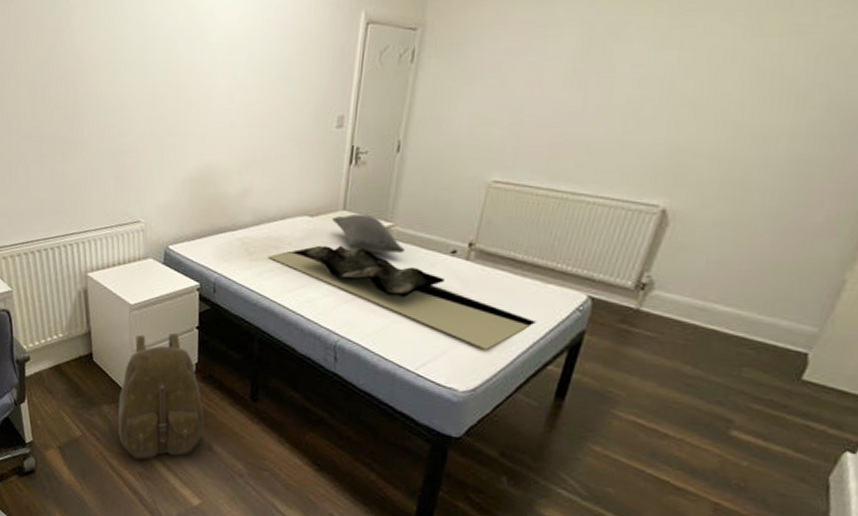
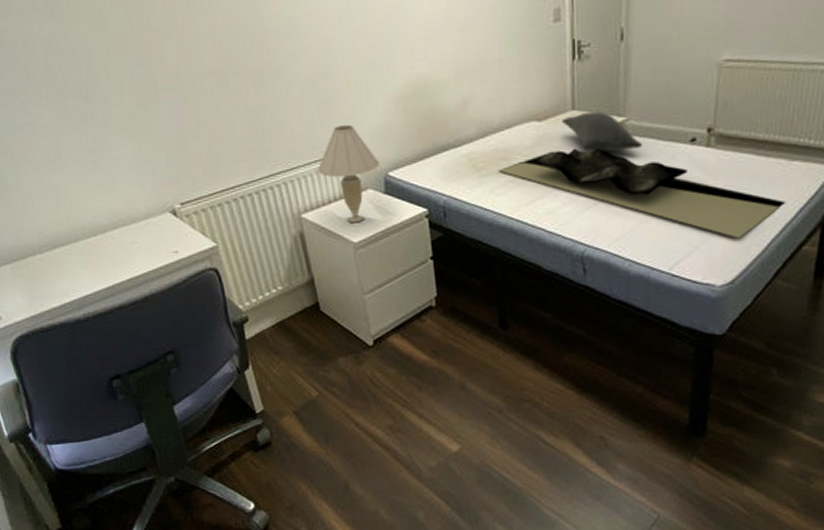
table lamp: none [106,198,163,288] -> present [316,125,381,223]
backpack: present [117,332,204,460] -> none [355,267,453,411]

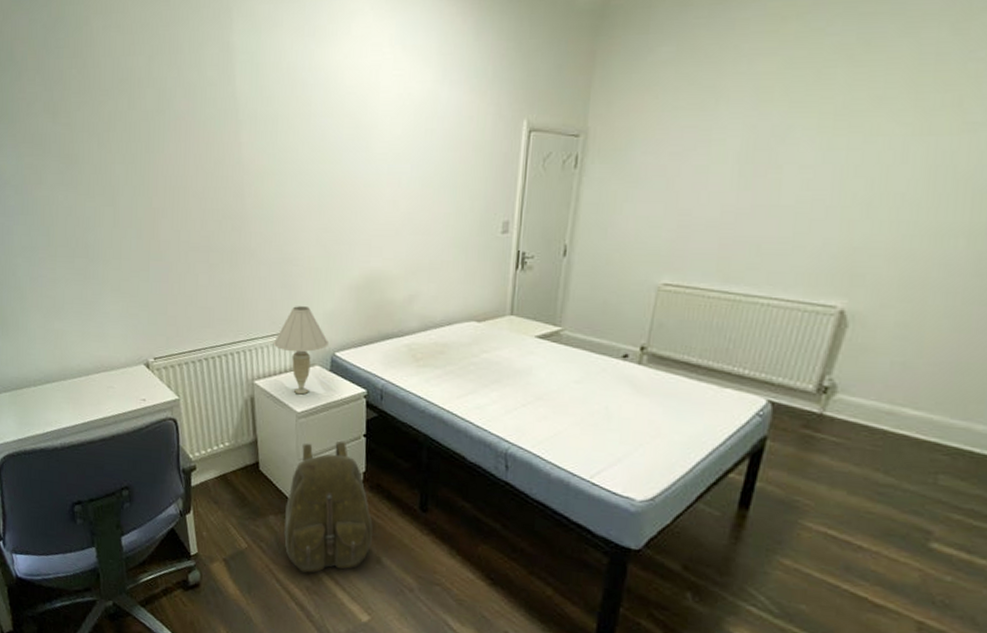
backpack: none [355,267,453,411] -> present [283,440,373,573]
throw blanket: present [497,147,785,238] -> none [434,350,714,457]
pillow: present [561,112,643,151] -> none [499,319,576,358]

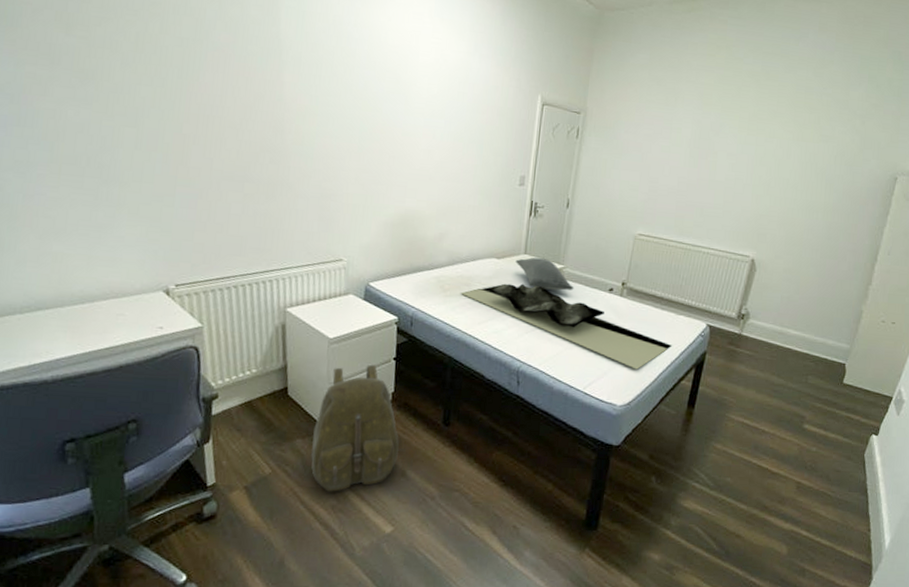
table lamp: present [273,306,330,395] -> none [307,238,364,322]
throw blanket: none [434,350,714,457] -> present [460,283,672,370]
pillow: none [499,319,576,358] -> present [515,257,574,291]

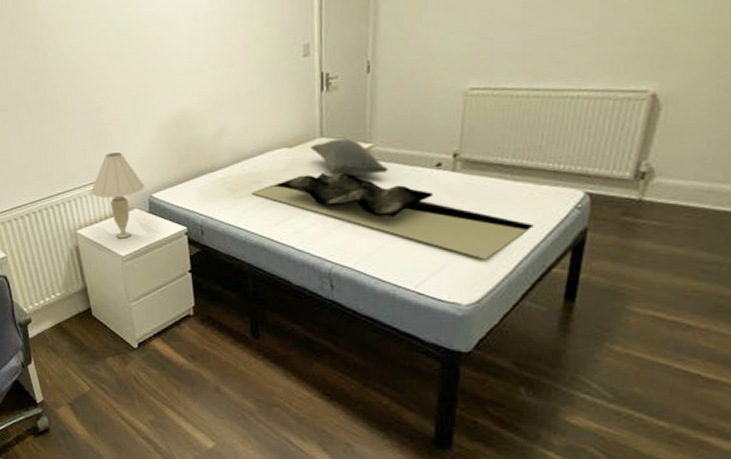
table lamp: none [307,238,364,322] -> present [90,152,145,239]
backpack: present [310,364,399,492] -> none [122,279,209,408]

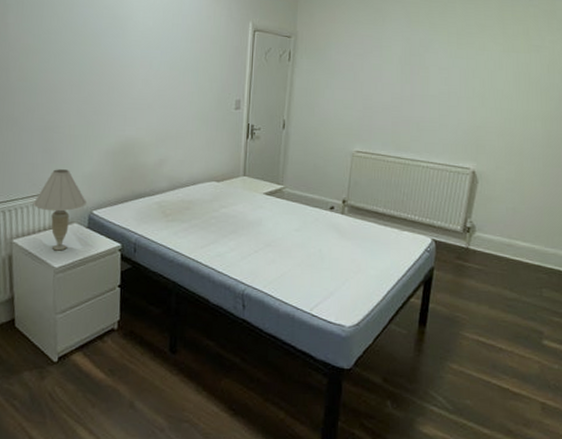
throw blanket: present [250,171,534,260] -> none [181,205,398,288]
pillow: present [310,139,389,176] -> none [235,179,295,211]

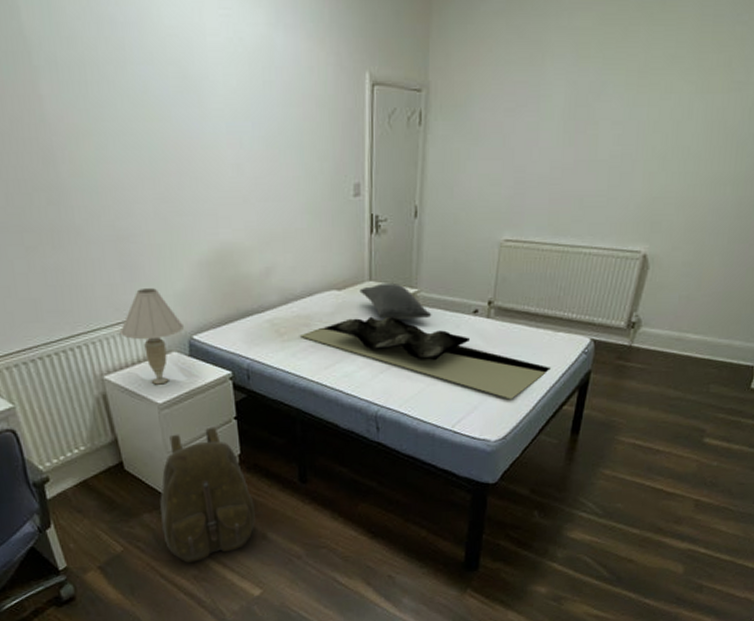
backpack: none [37,292,126,426] -> present [160,426,255,563]
throw blanket: none [181,205,398,288] -> present [299,316,551,400]
pillow: none [235,179,295,211] -> present [359,284,432,320]

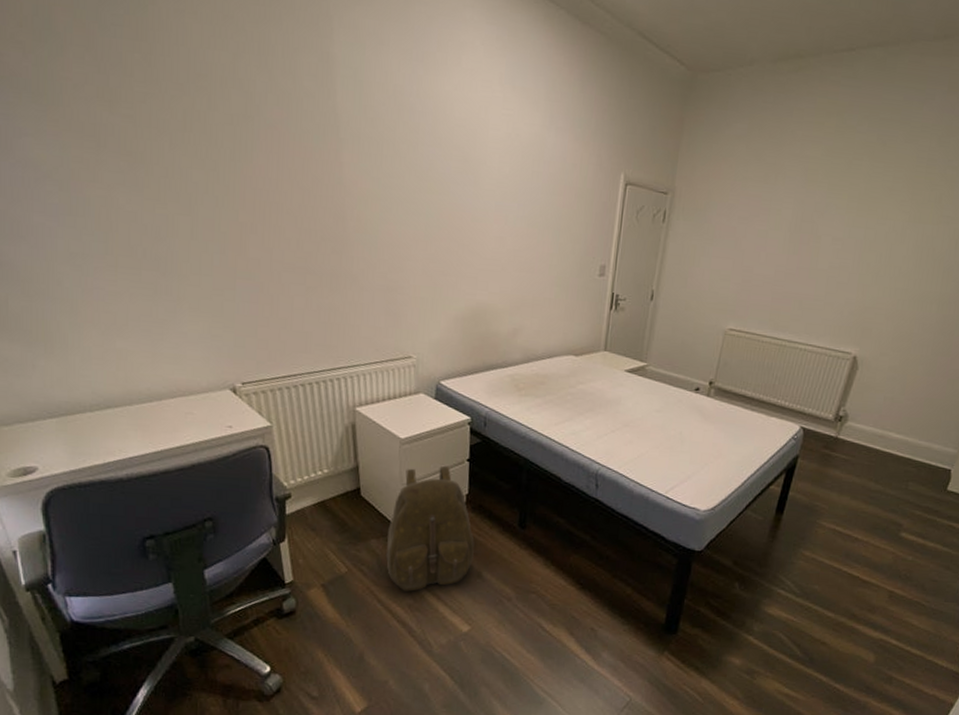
table lamp: present [119,288,185,385] -> none [376,334,435,422]
throw blanket: present [299,316,551,400] -> none [535,382,761,474]
pillow: present [359,284,432,320] -> none [594,354,658,390]

